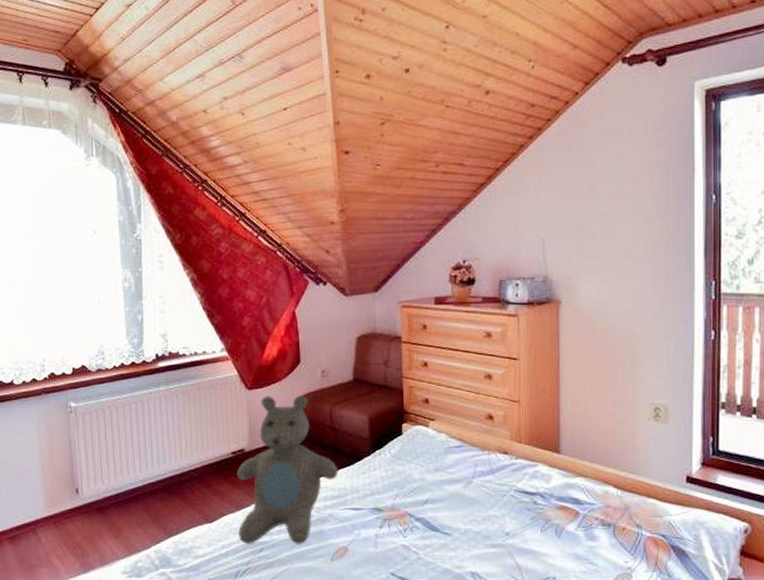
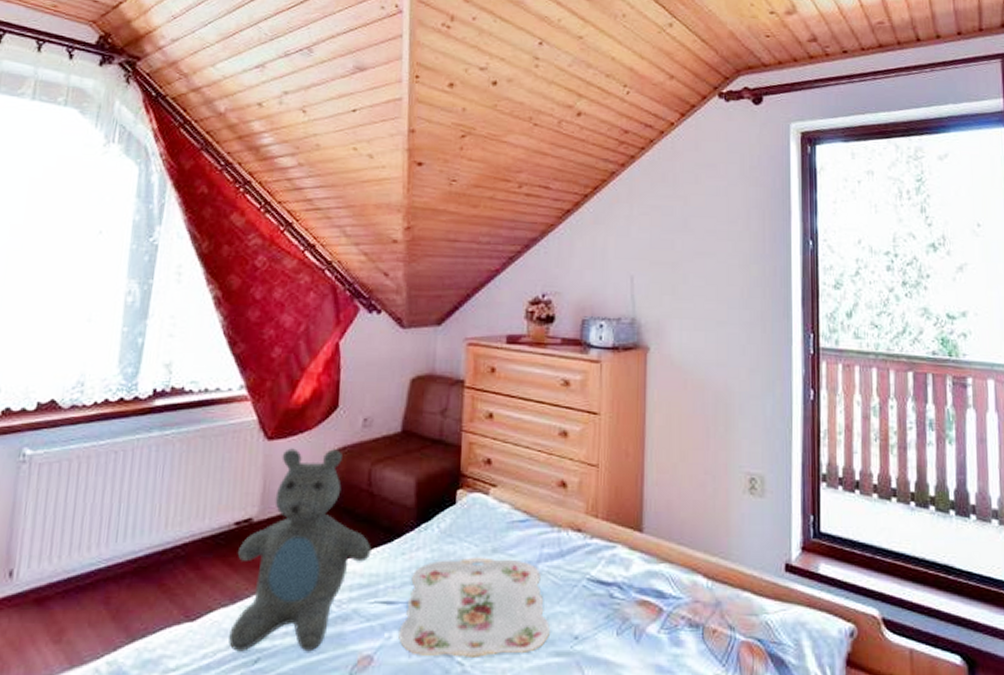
serving tray: none [366,474,485,548] -> present [398,557,550,657]

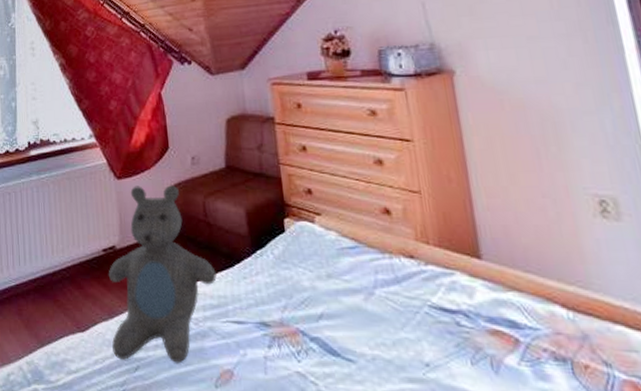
serving tray: present [398,557,550,657] -> none [252,282,399,378]

